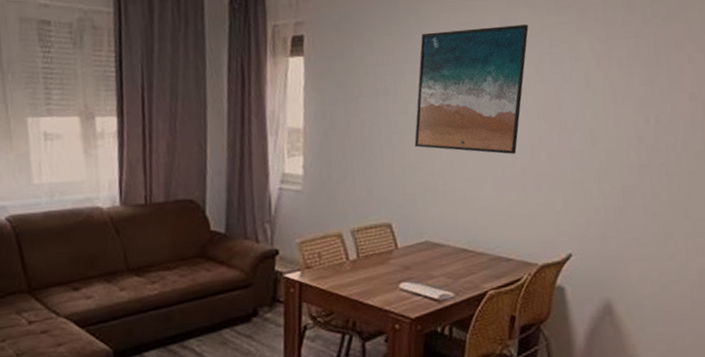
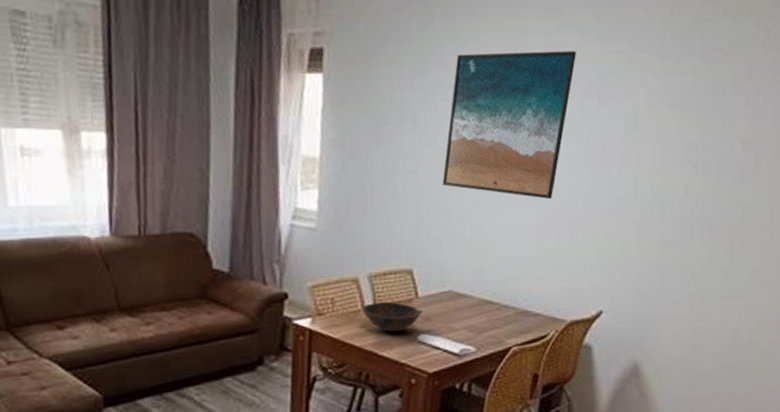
bowl: none [346,253,402,282] -> present [361,302,422,332]

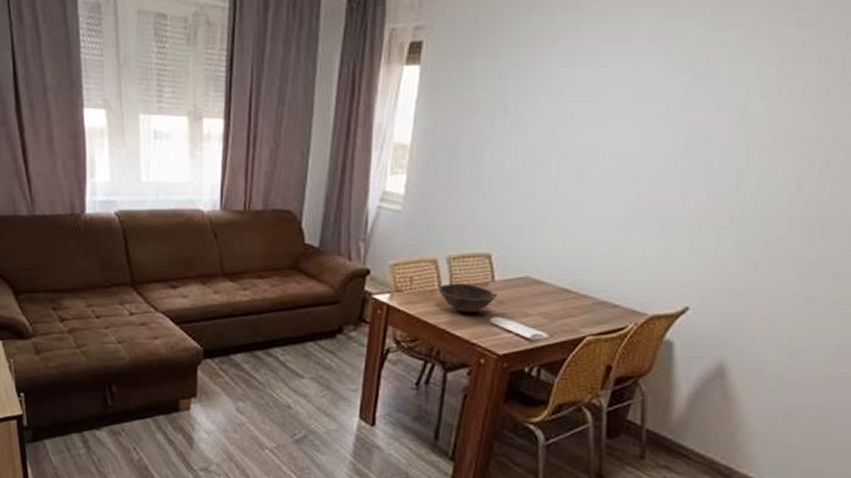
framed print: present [442,51,576,199] -> none [528,40,684,190]

